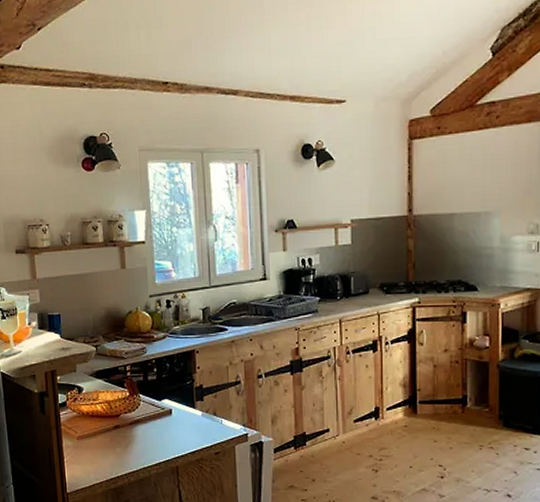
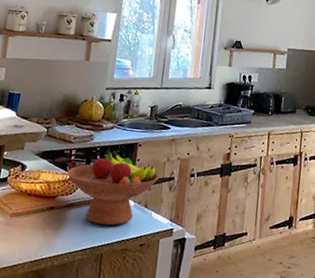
fruit bowl: none [125,361,225,437] -> present [67,149,160,225]

